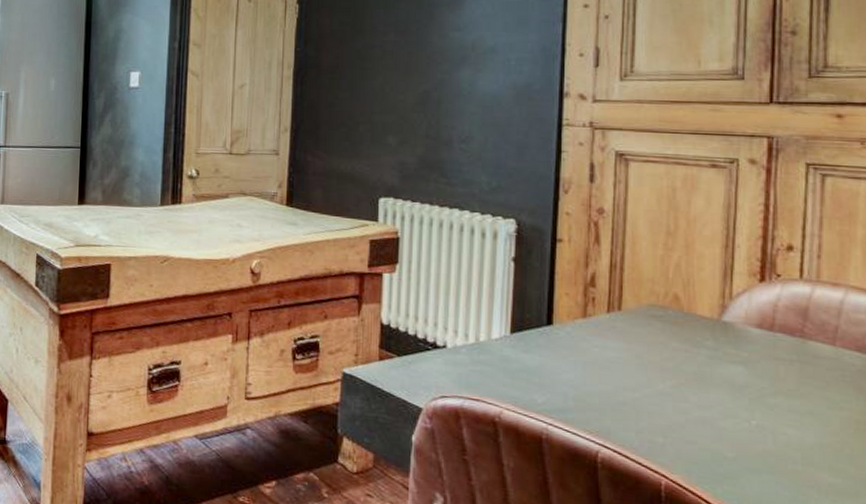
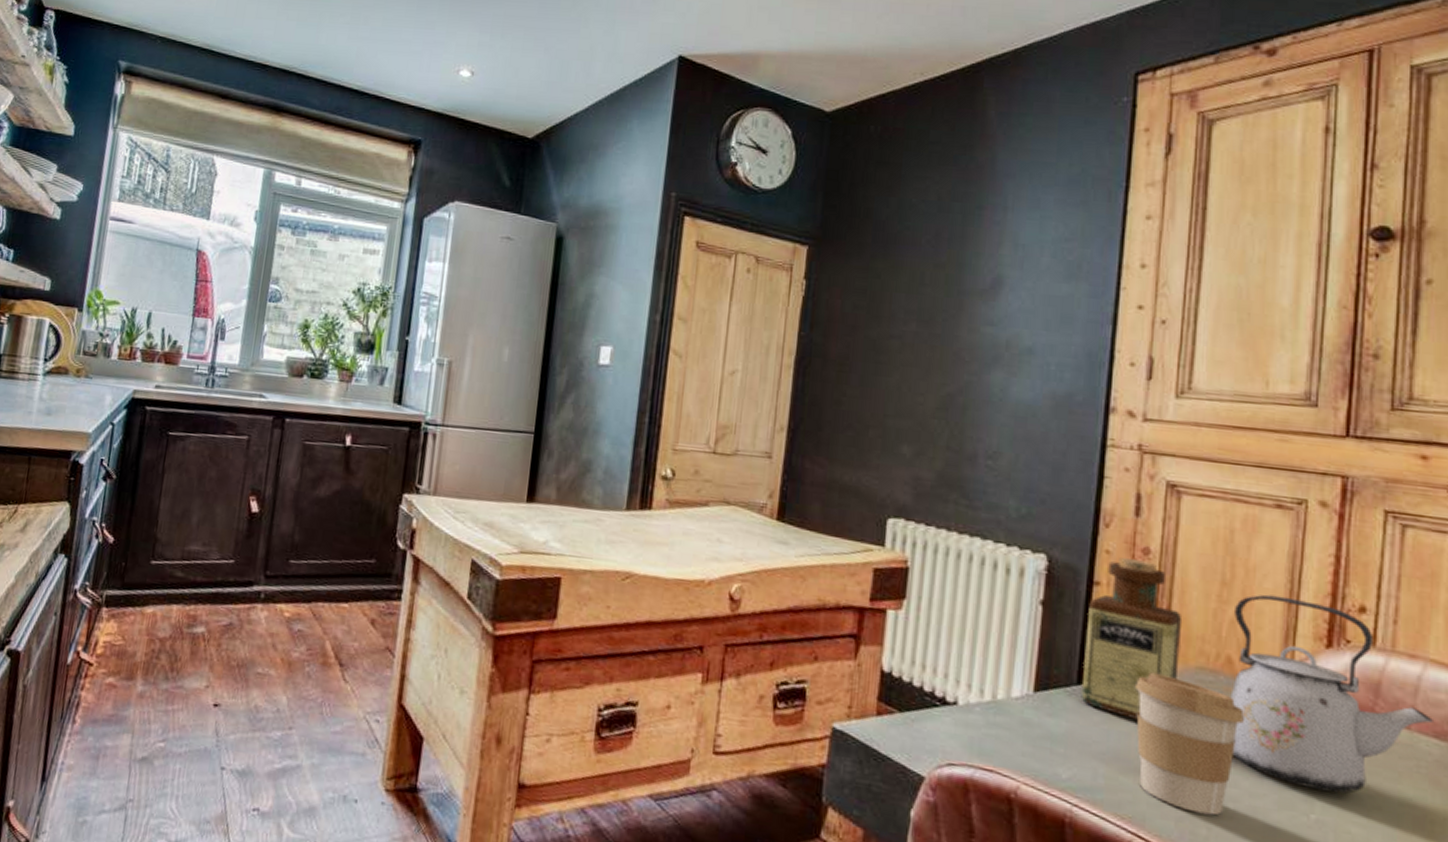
bottle: none [550,218,635,352] -> present [1081,558,1183,721]
coffee cup: none [597,311,691,426] -> present [1136,672,1244,816]
kettle: none [678,240,856,402] -> present [1230,594,1435,793]

